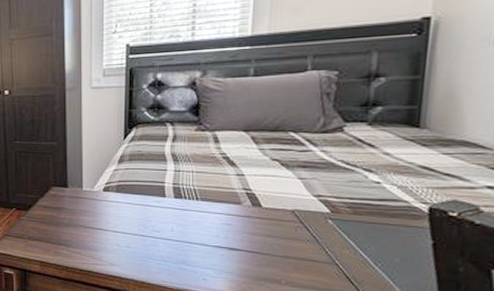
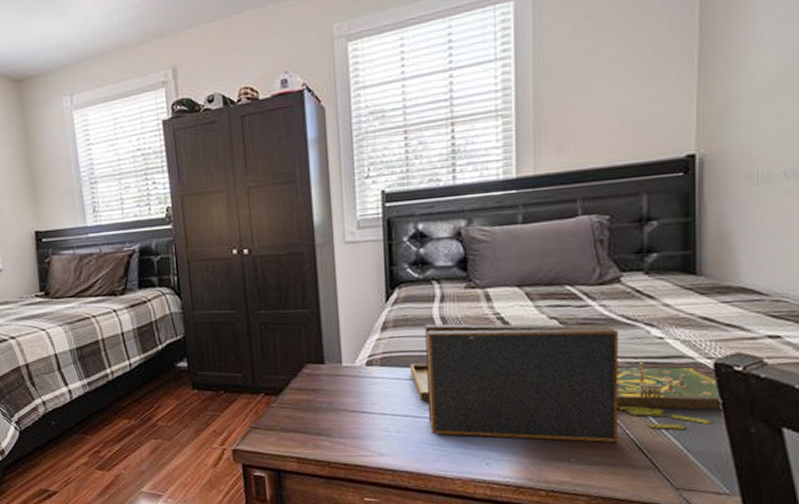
board game: none [141,159,434,270] -> present [409,323,724,442]

